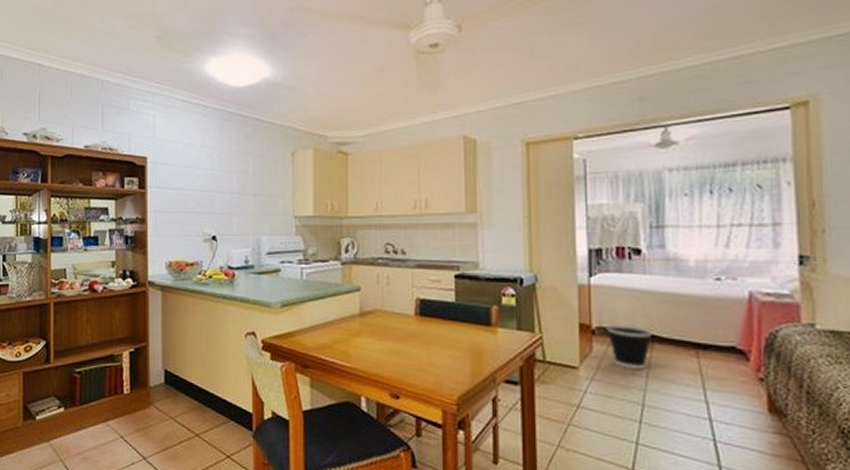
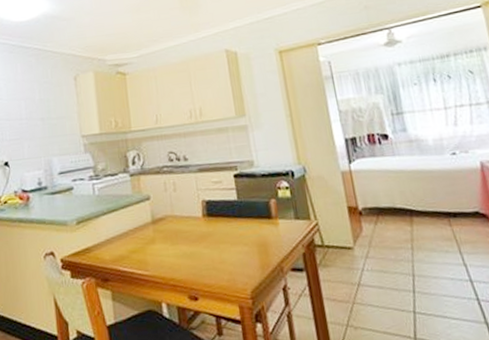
wastebasket: present [606,325,653,369] -> none [371,203,410,243]

